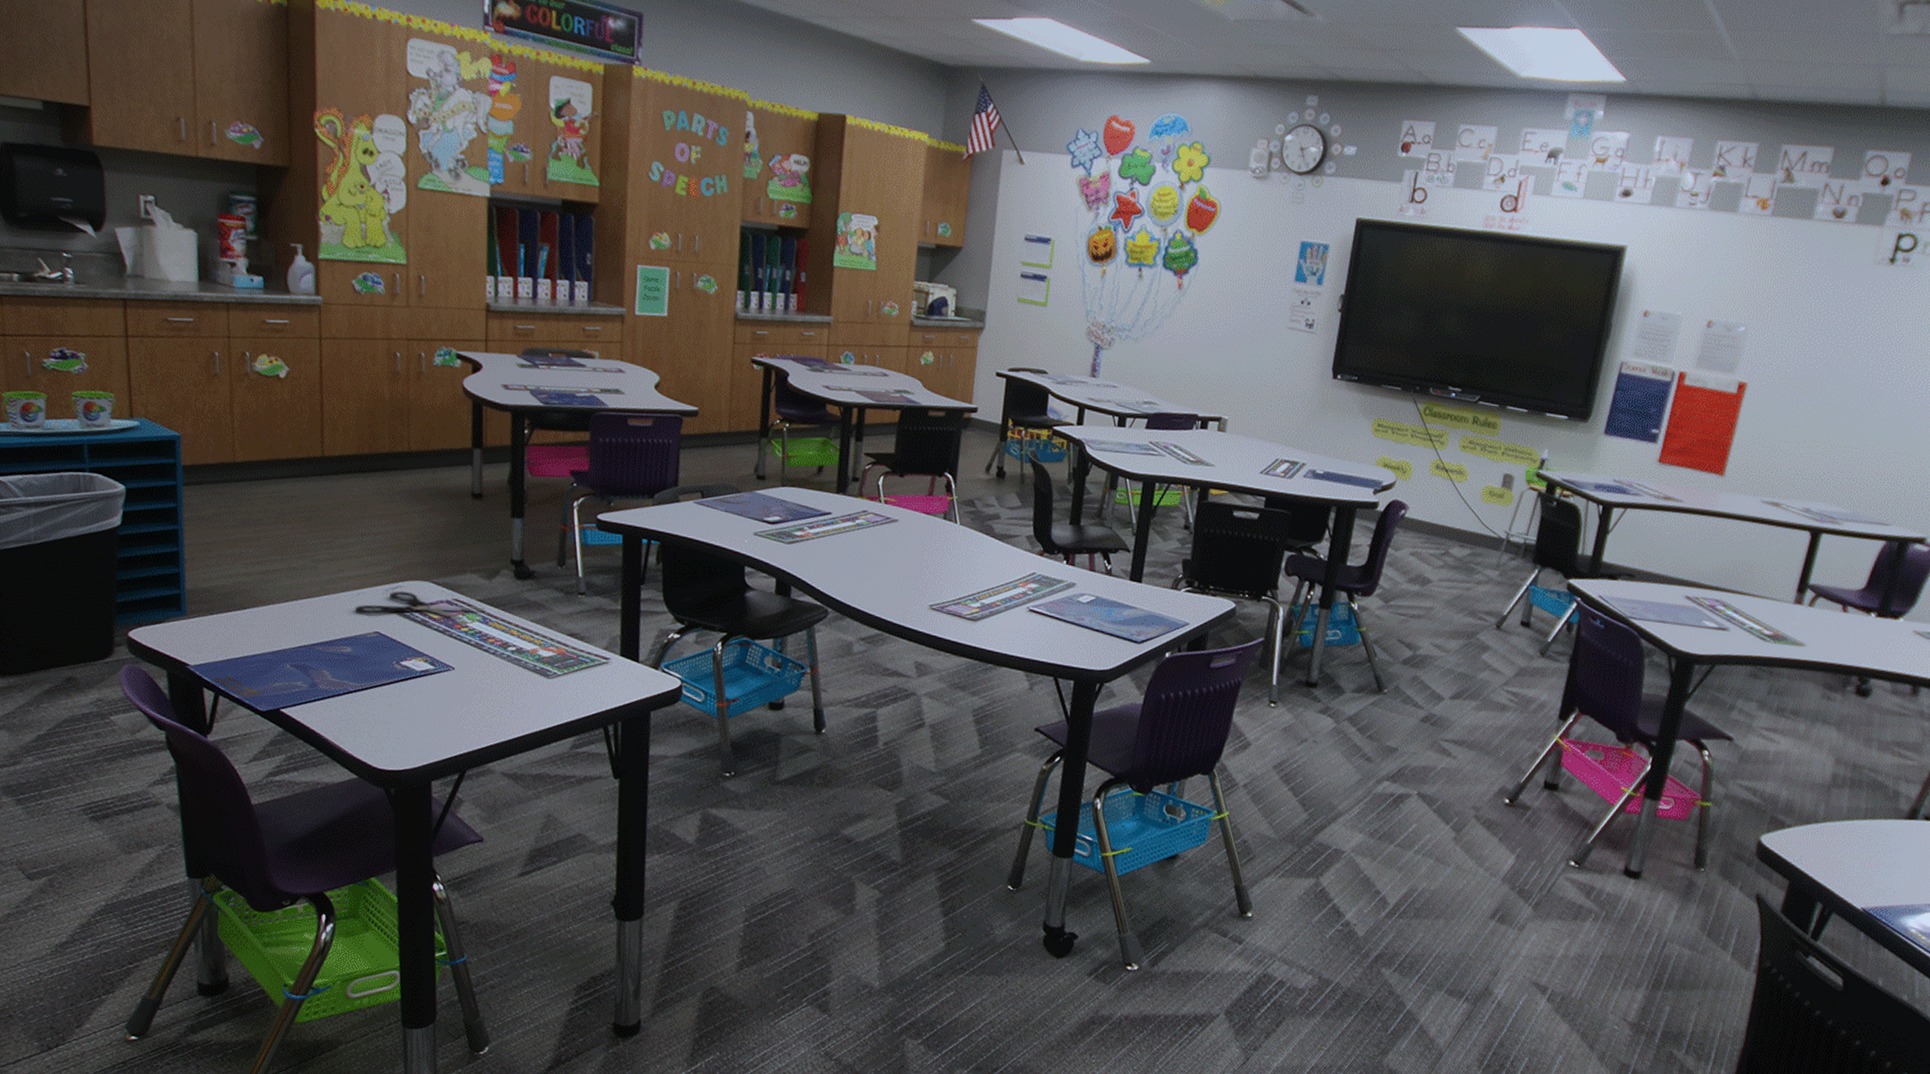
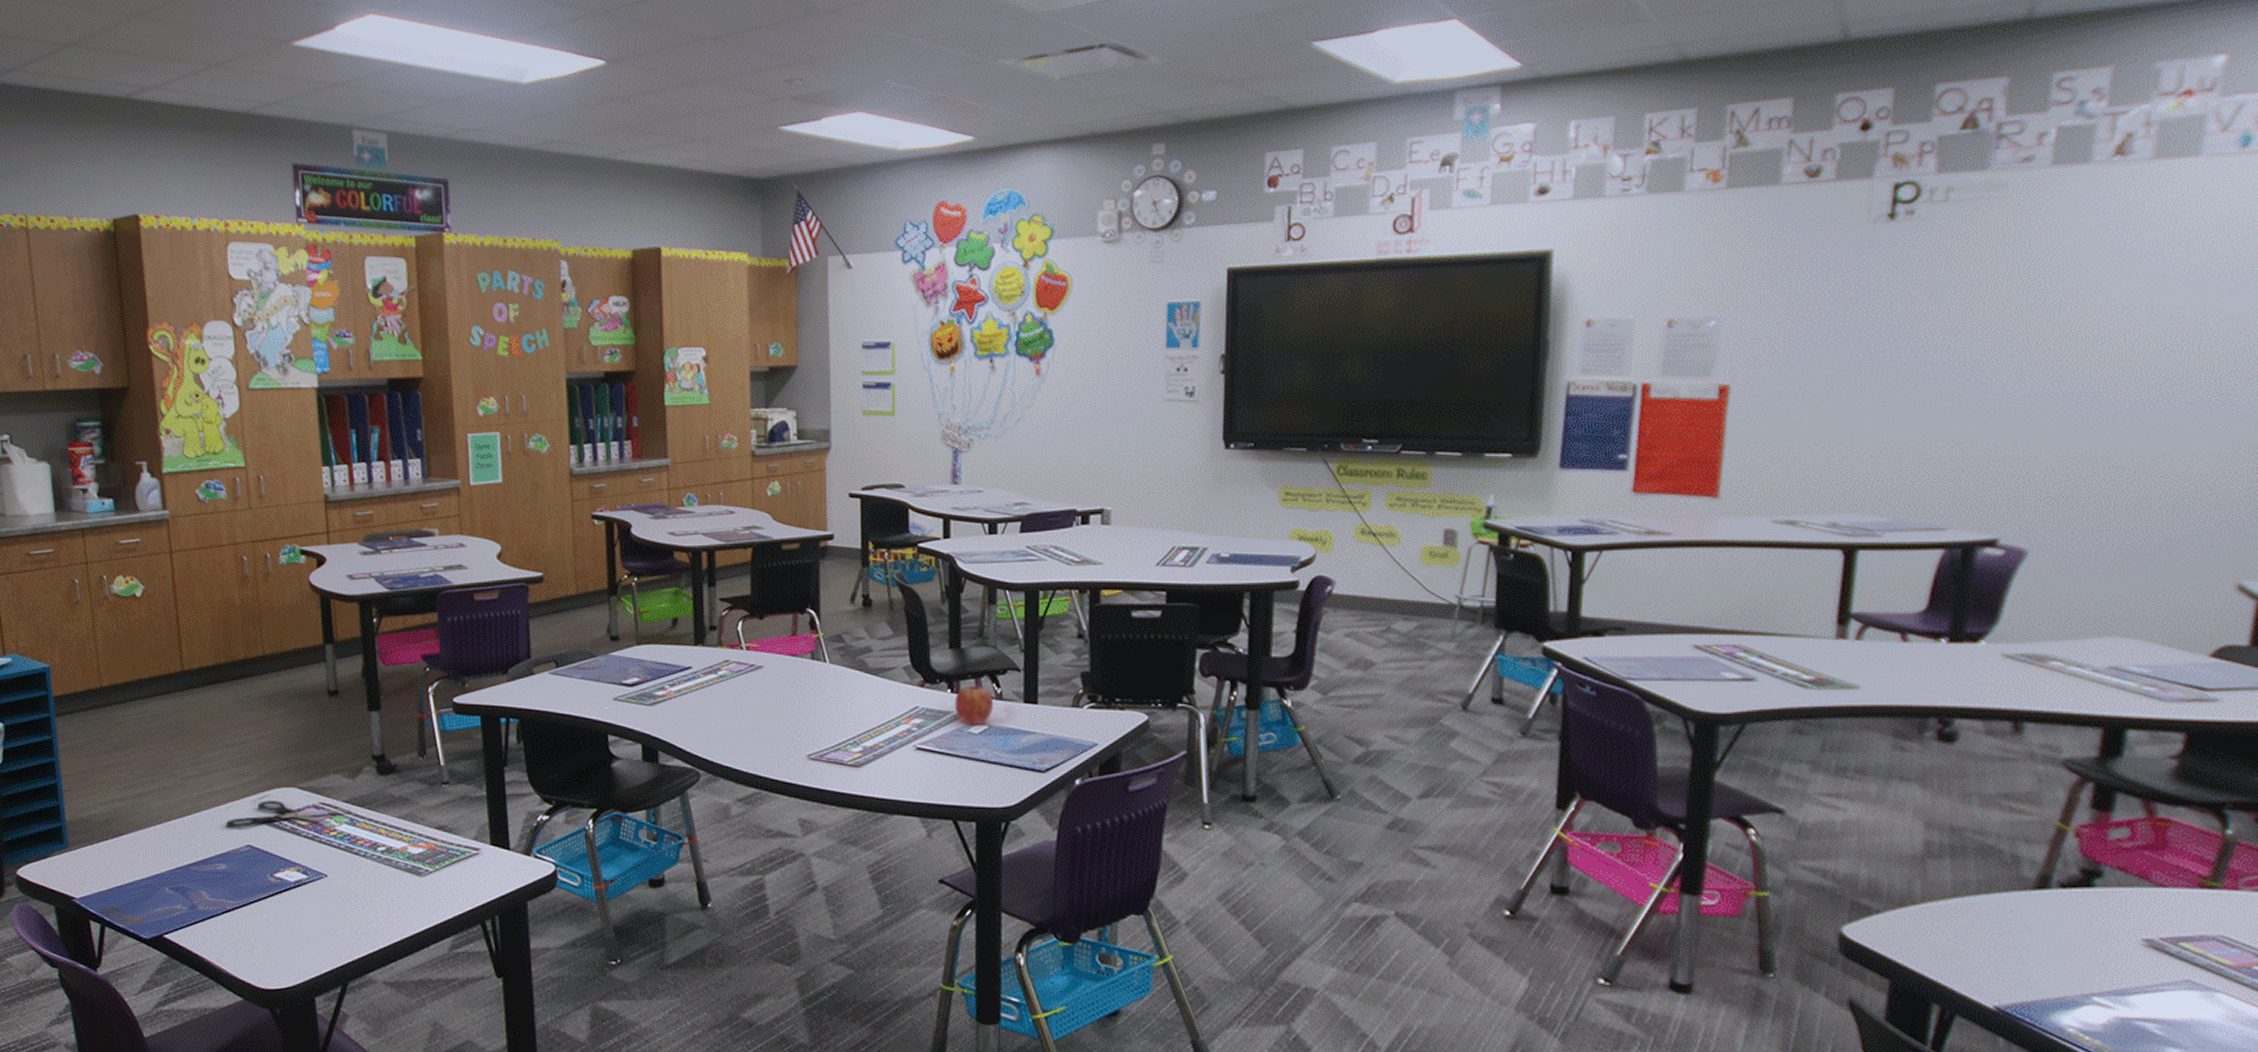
apple: none [1068,559,1103,595] -> present [954,684,993,725]

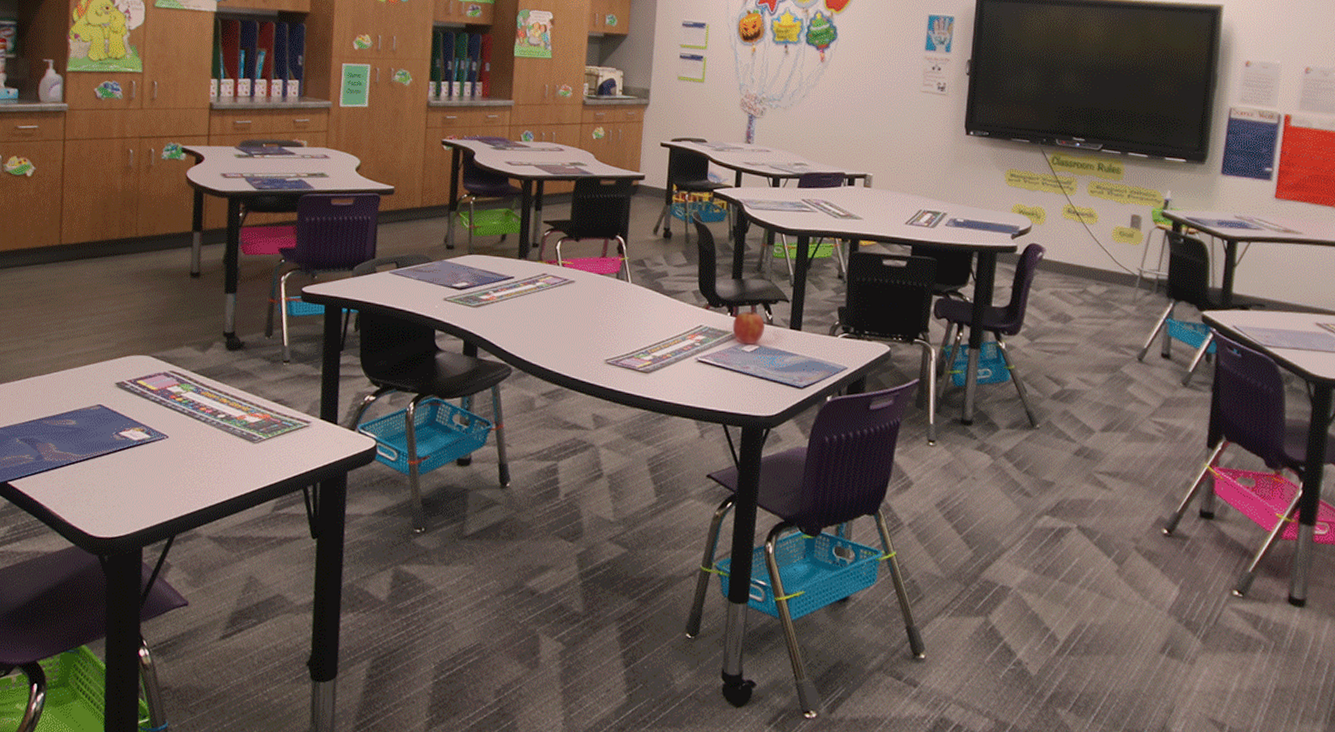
scissors: present [225,801,350,828] -> none [80,365,197,390]

